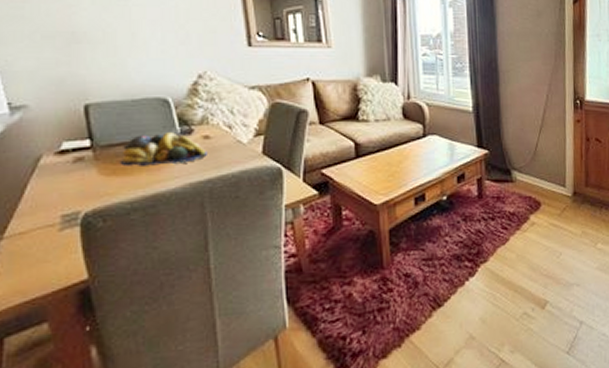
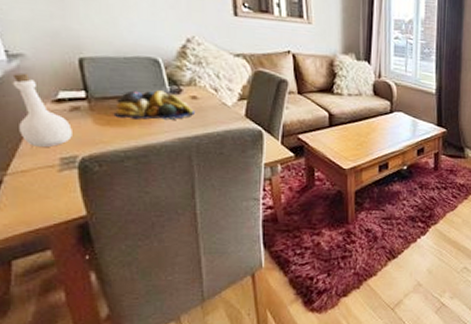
bottle: none [14,125,75,206] -> present [12,73,72,148]

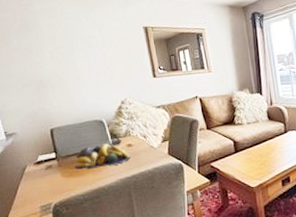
bottle: present [12,73,72,148] -> none [9,146,48,200]

